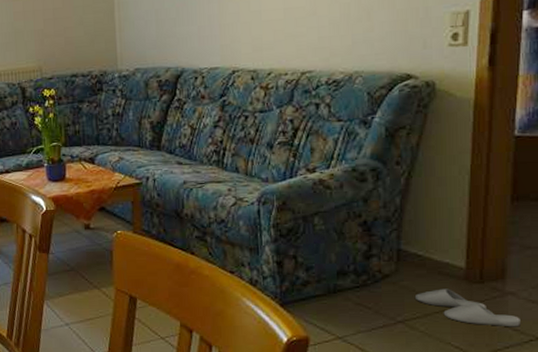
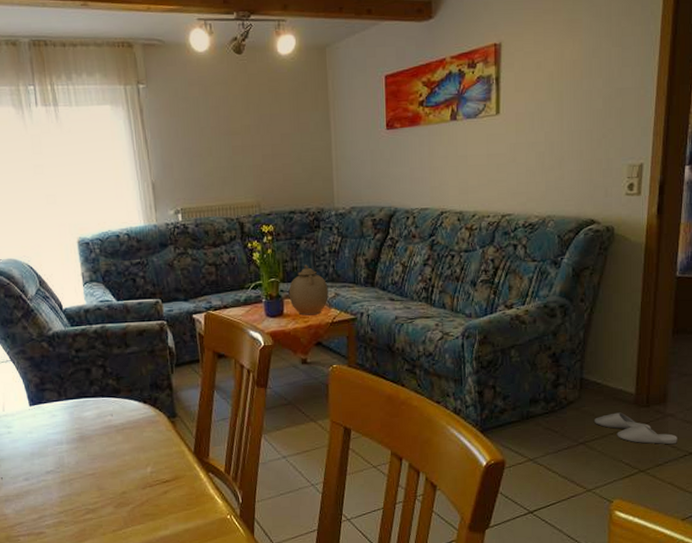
teapot: none [71,128,112,180] -> present [288,265,329,316]

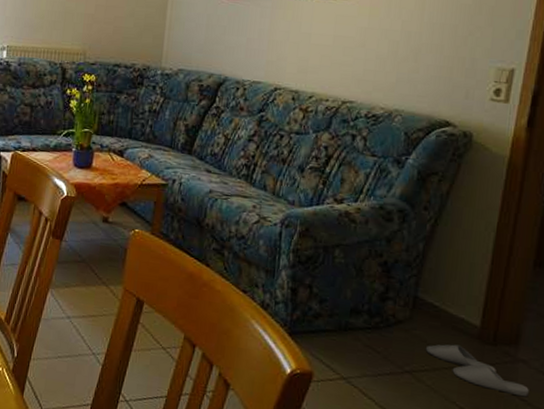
teapot: present [288,265,329,316] -> none [100,120,143,174]

